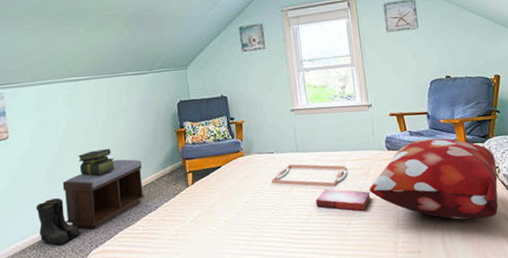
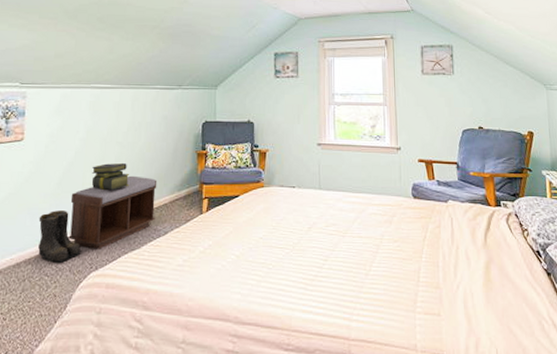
serving tray: present [271,164,347,187] -> none [289,202,370,231]
hardback book: present [316,189,371,211] -> none [334,233,392,261]
decorative pillow: present [369,138,499,220] -> none [391,190,526,285]

